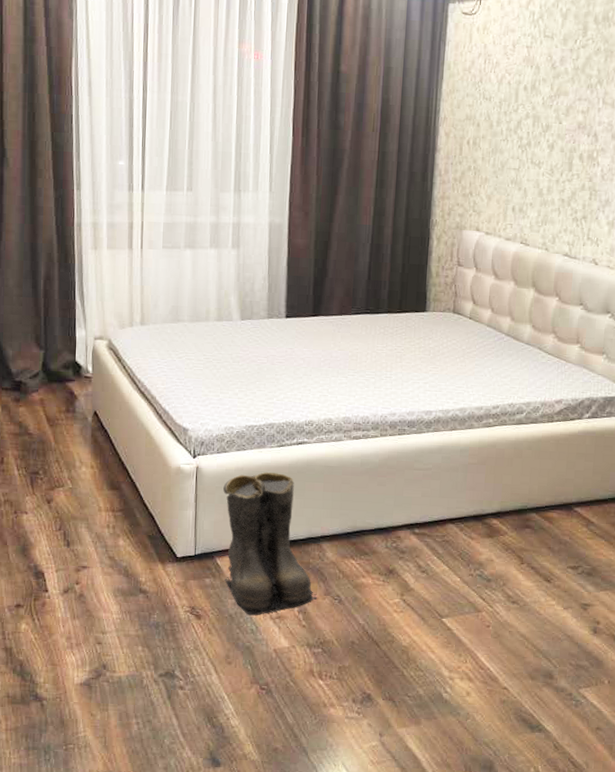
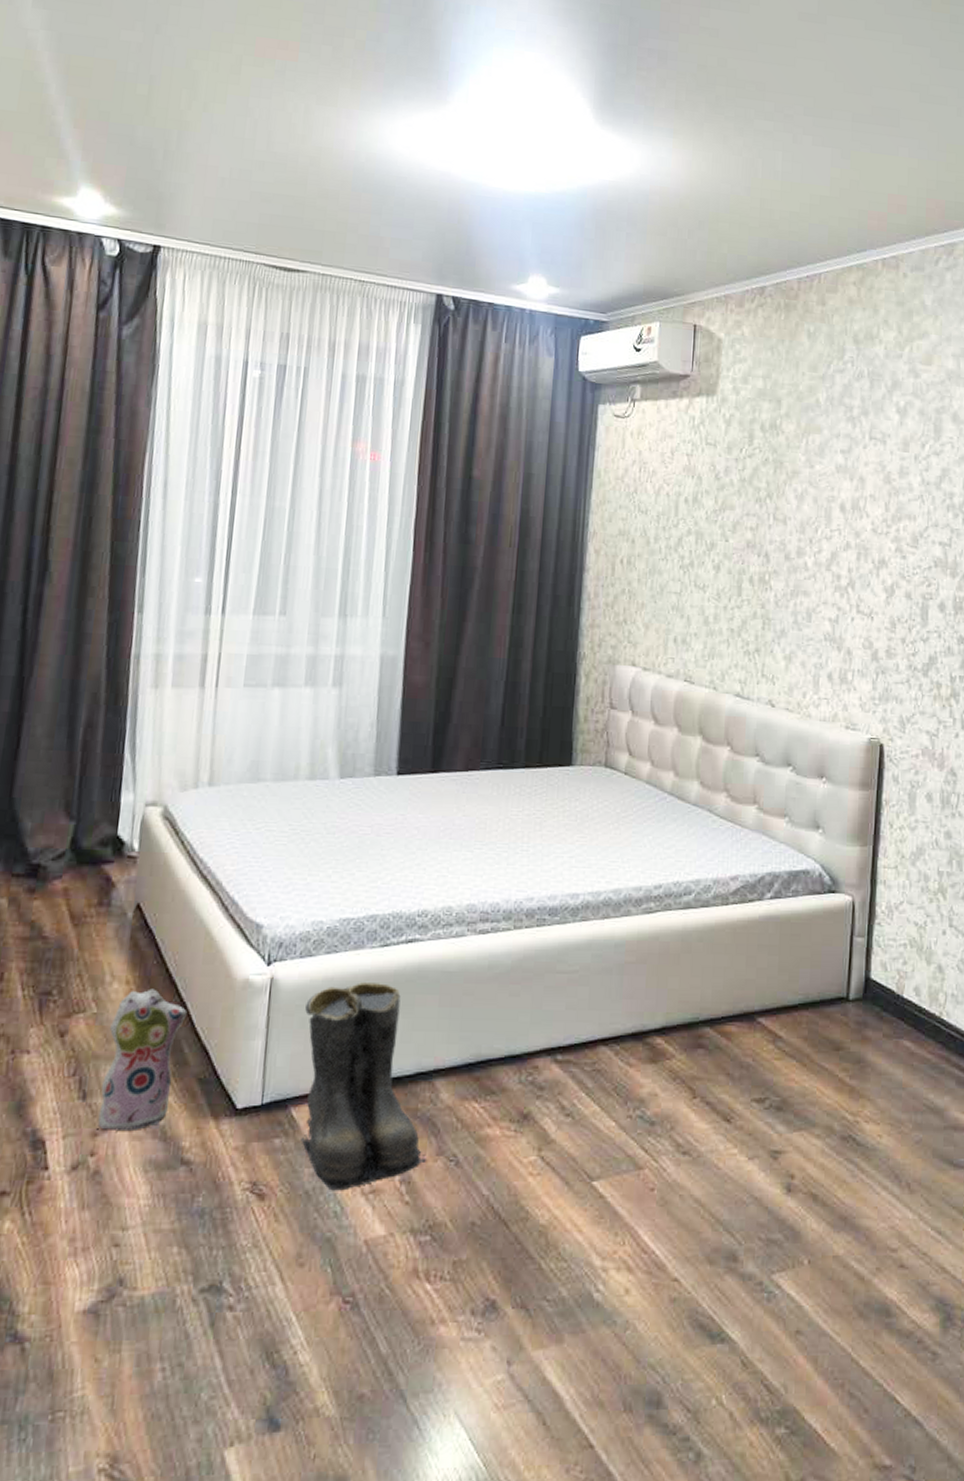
plush toy: none [79,472,137,569] -> present [98,988,187,1130]

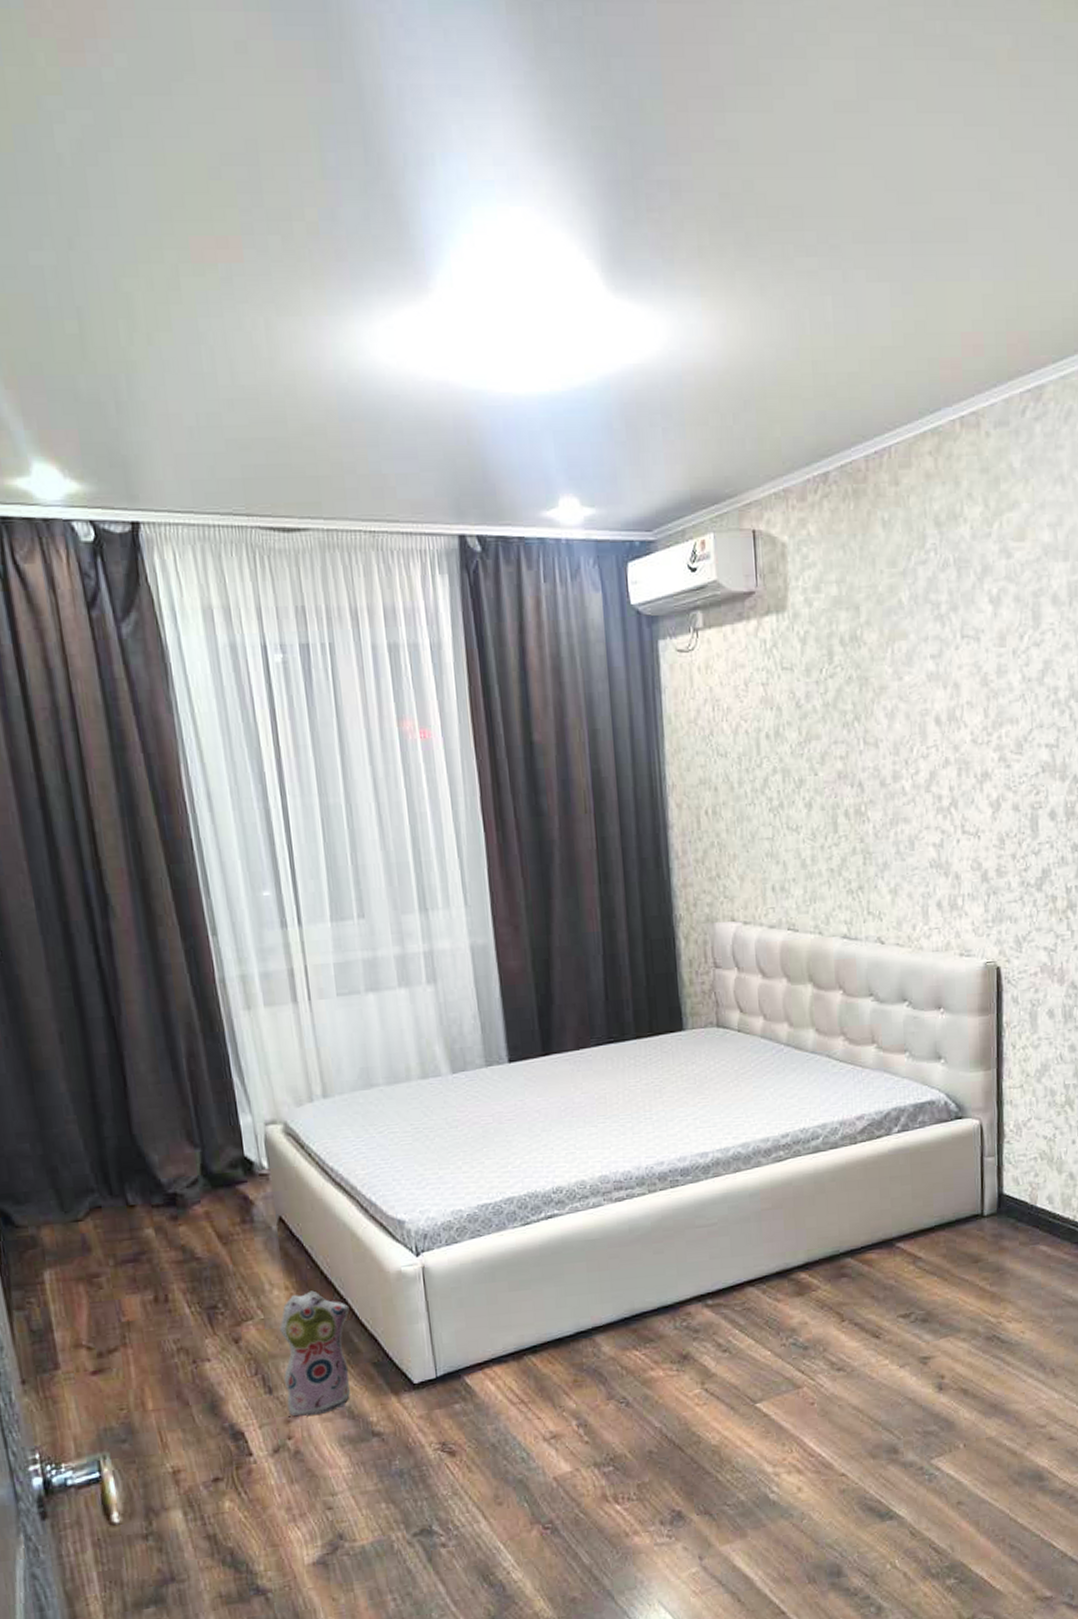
boots: present [301,981,426,1191] -> none [460,1258,598,1441]

